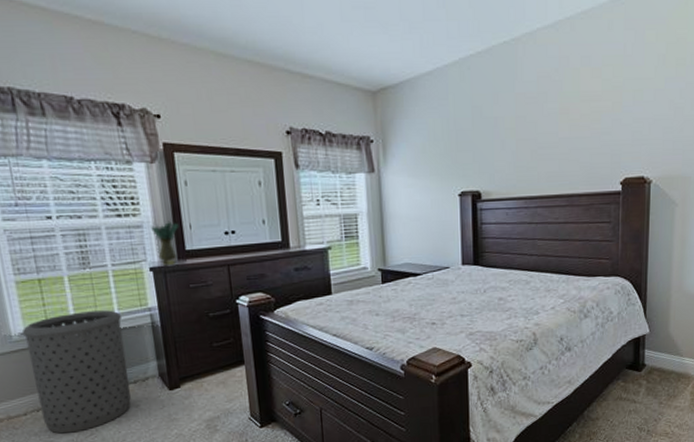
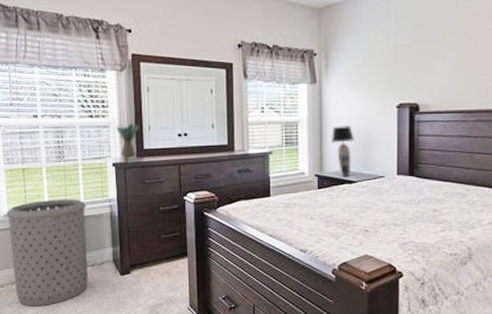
table lamp: none [393,216,417,271] -> present [332,126,354,178]

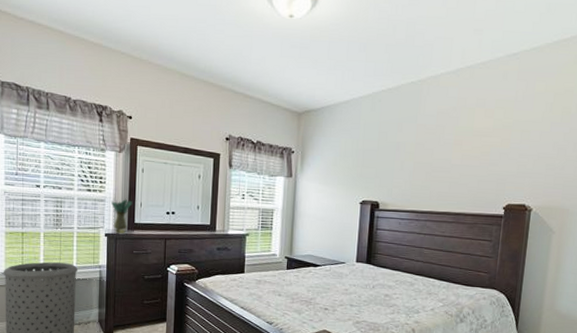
table lamp: present [332,126,354,178] -> none [302,216,322,262]

